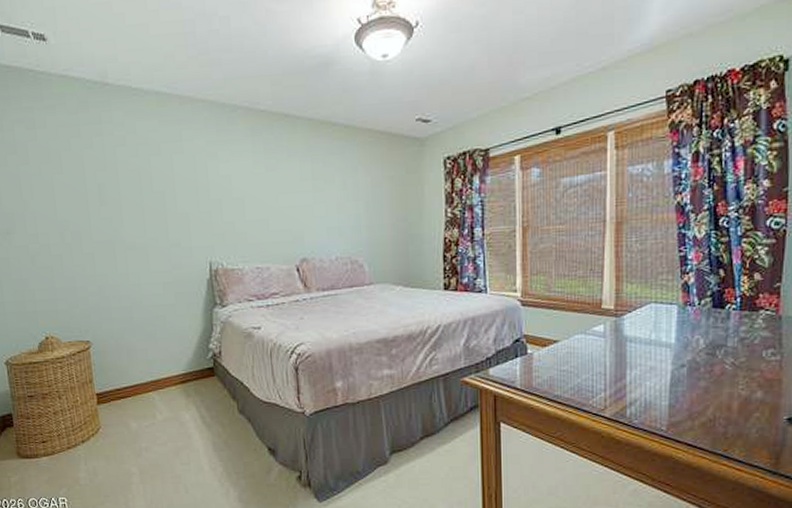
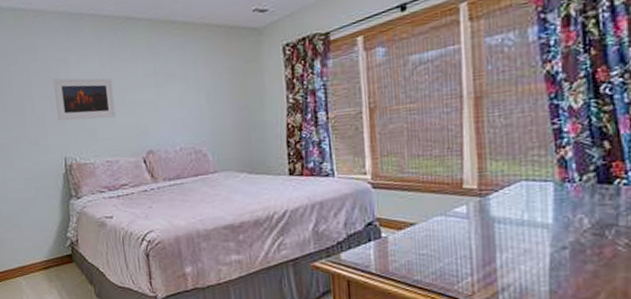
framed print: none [200,174,269,222] -> present [53,78,116,121]

